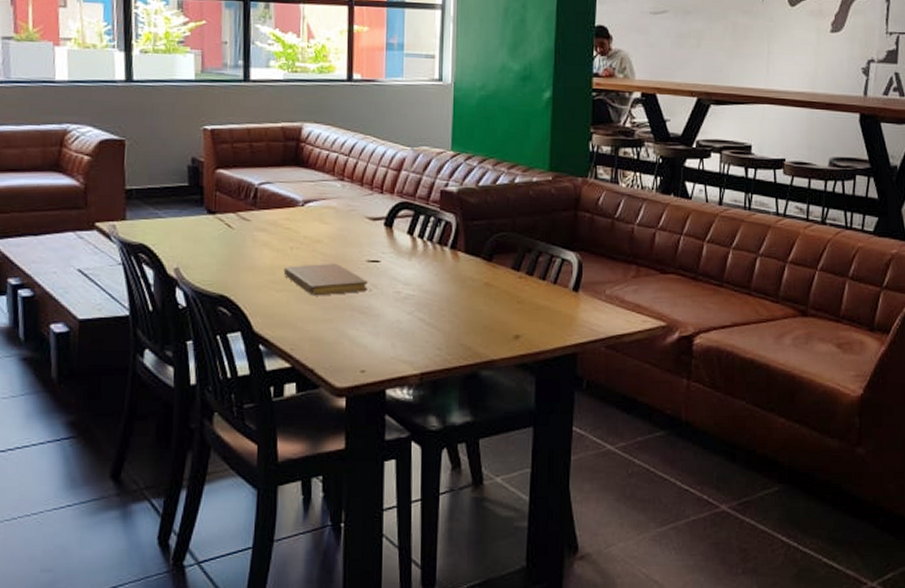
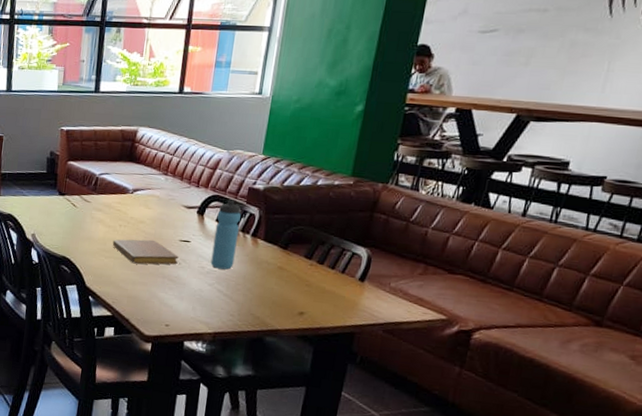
water bottle: none [407,206,435,292] -> present [210,199,242,270]

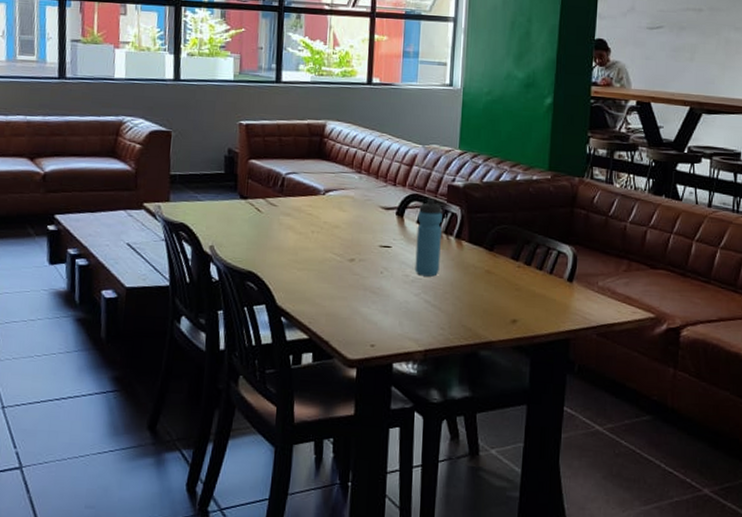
notebook: present [112,239,179,265] -> none [305,247,380,276]

